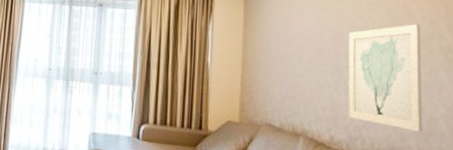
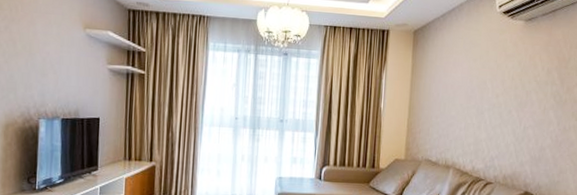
wall art: present [348,24,423,132] -> none [486,73,541,159]

